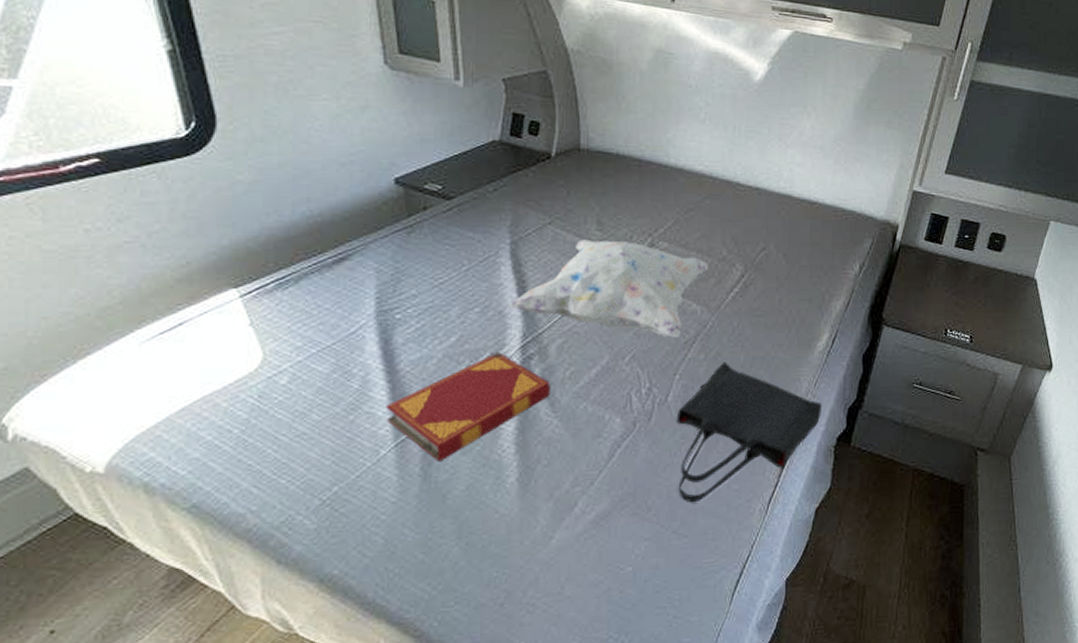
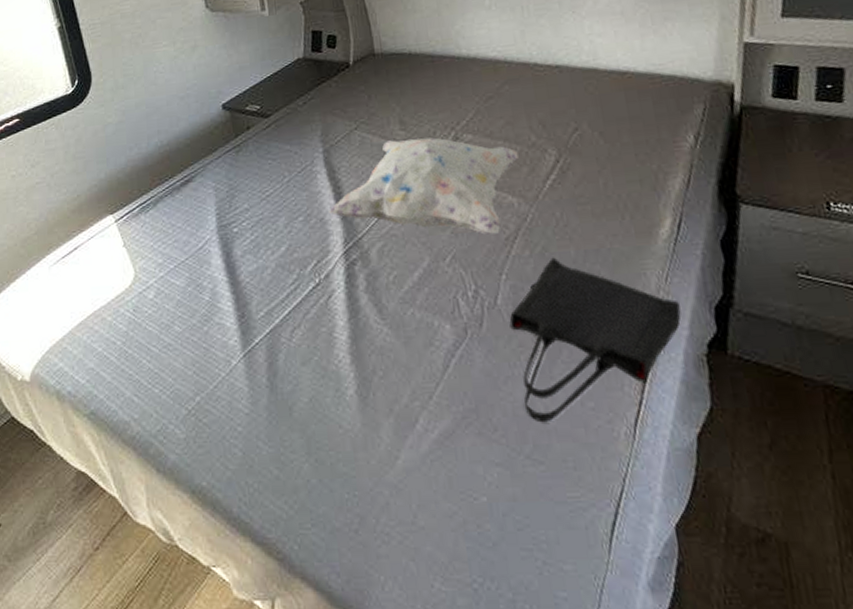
hardback book: present [386,351,550,462] -> none [232,258,377,373]

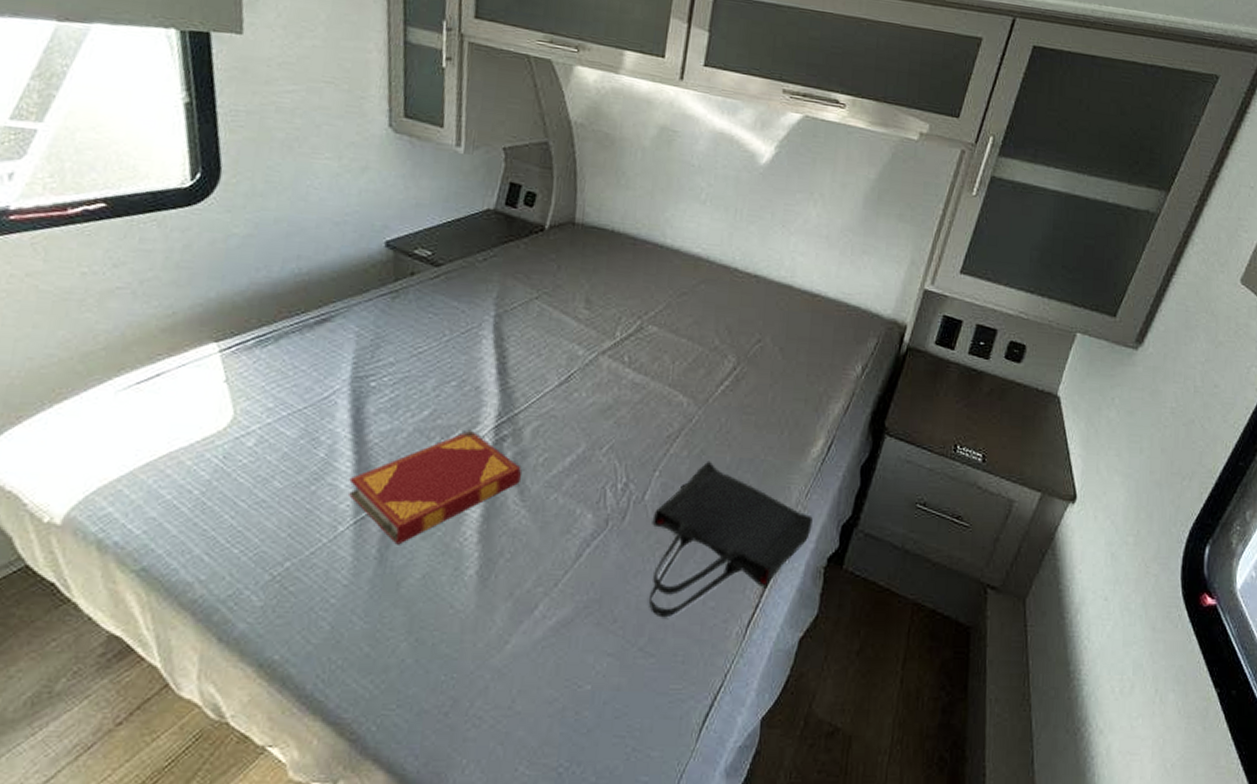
hardback book: none [232,258,377,373] -> present [349,430,521,545]
decorative pillow: present [329,137,520,235] -> none [487,317,700,430]

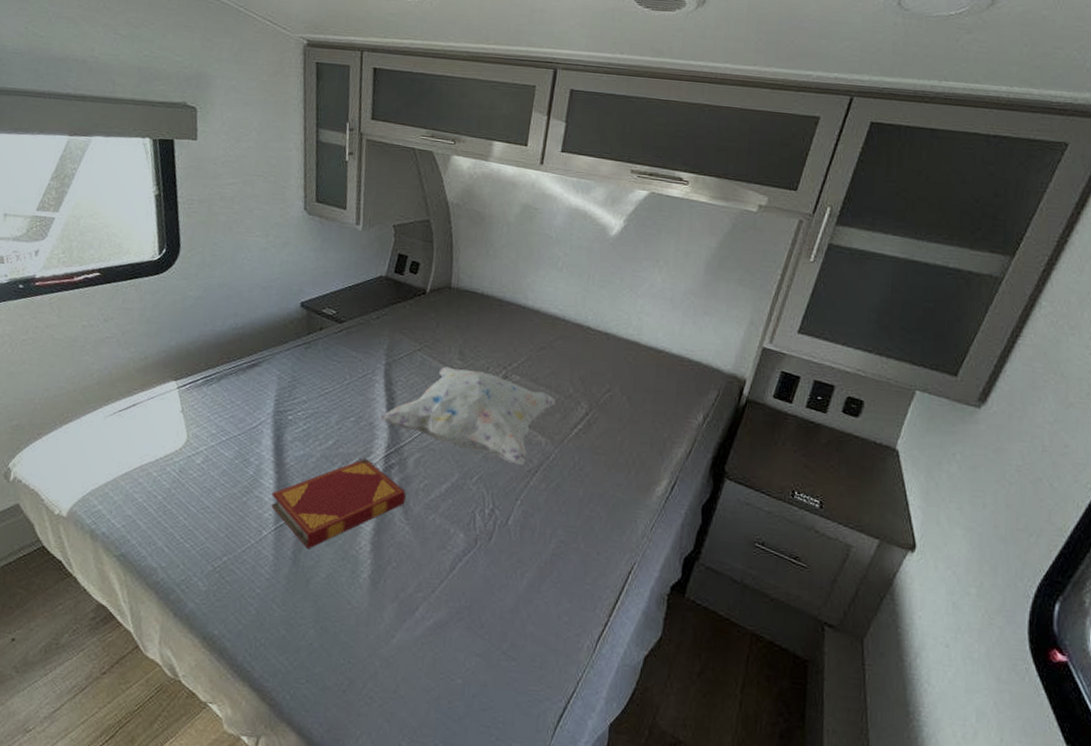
decorative pillow: none [487,317,700,430] -> present [379,366,556,465]
tote bag: present [649,460,813,618] -> none [511,493,657,628]

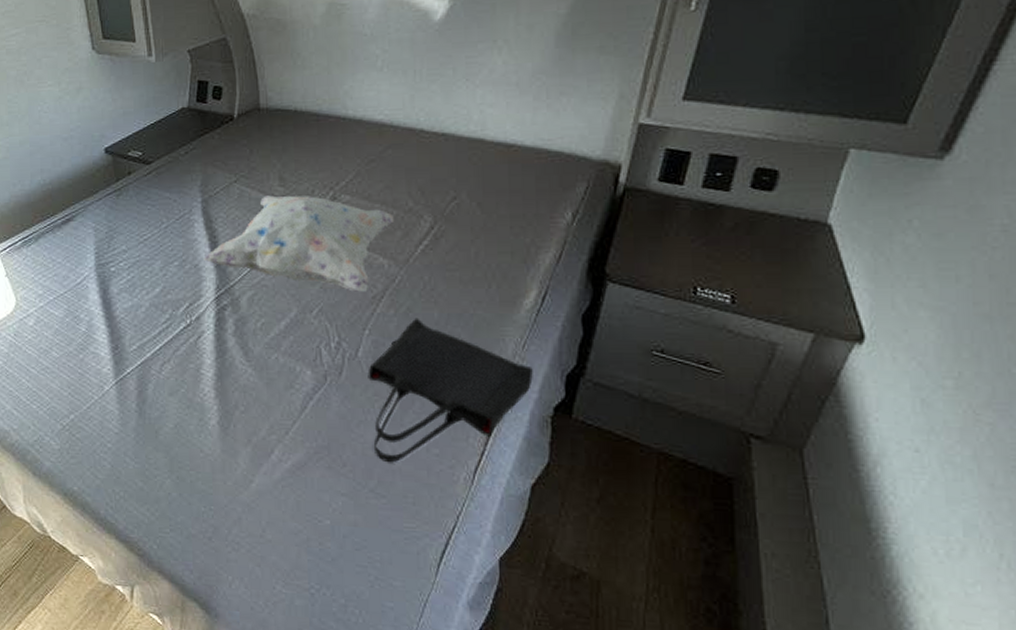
hardback book: present [271,458,406,549] -> none [107,302,243,400]
tote bag: none [511,493,657,628] -> present [368,318,533,463]

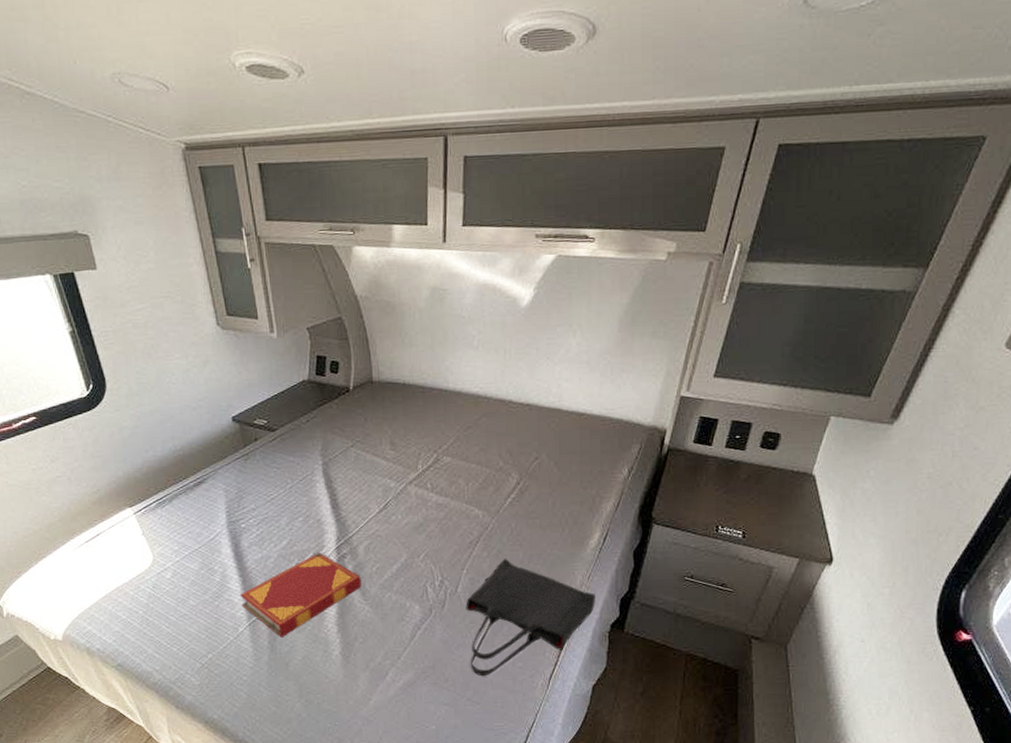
hardback book: none [107,302,243,400] -> present [240,552,361,638]
decorative pillow: present [204,195,395,292] -> none [325,458,488,539]

